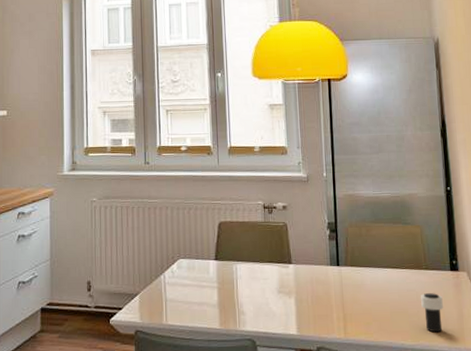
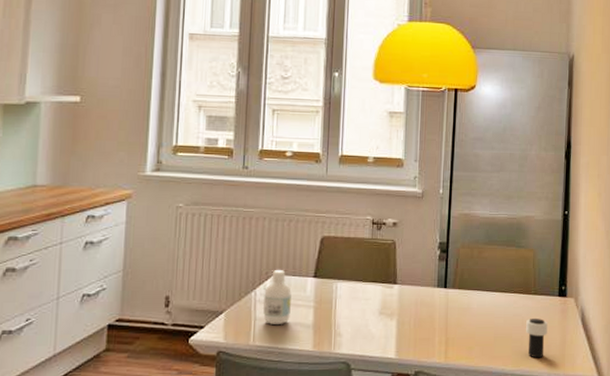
bottle: none [171,254,197,305] -> present [262,270,292,324]

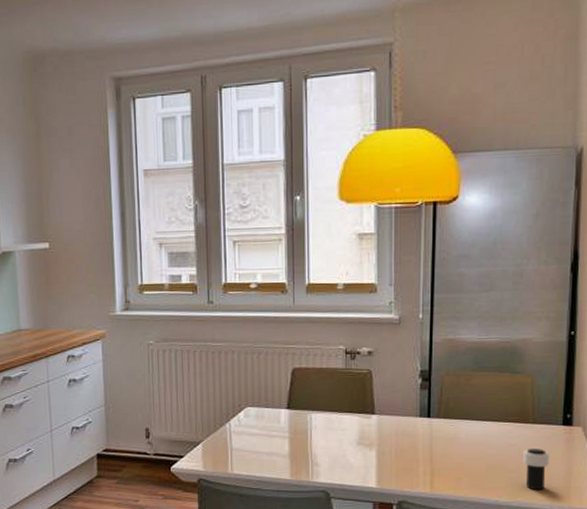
bottle: present [262,270,292,324] -> none [237,402,266,454]

